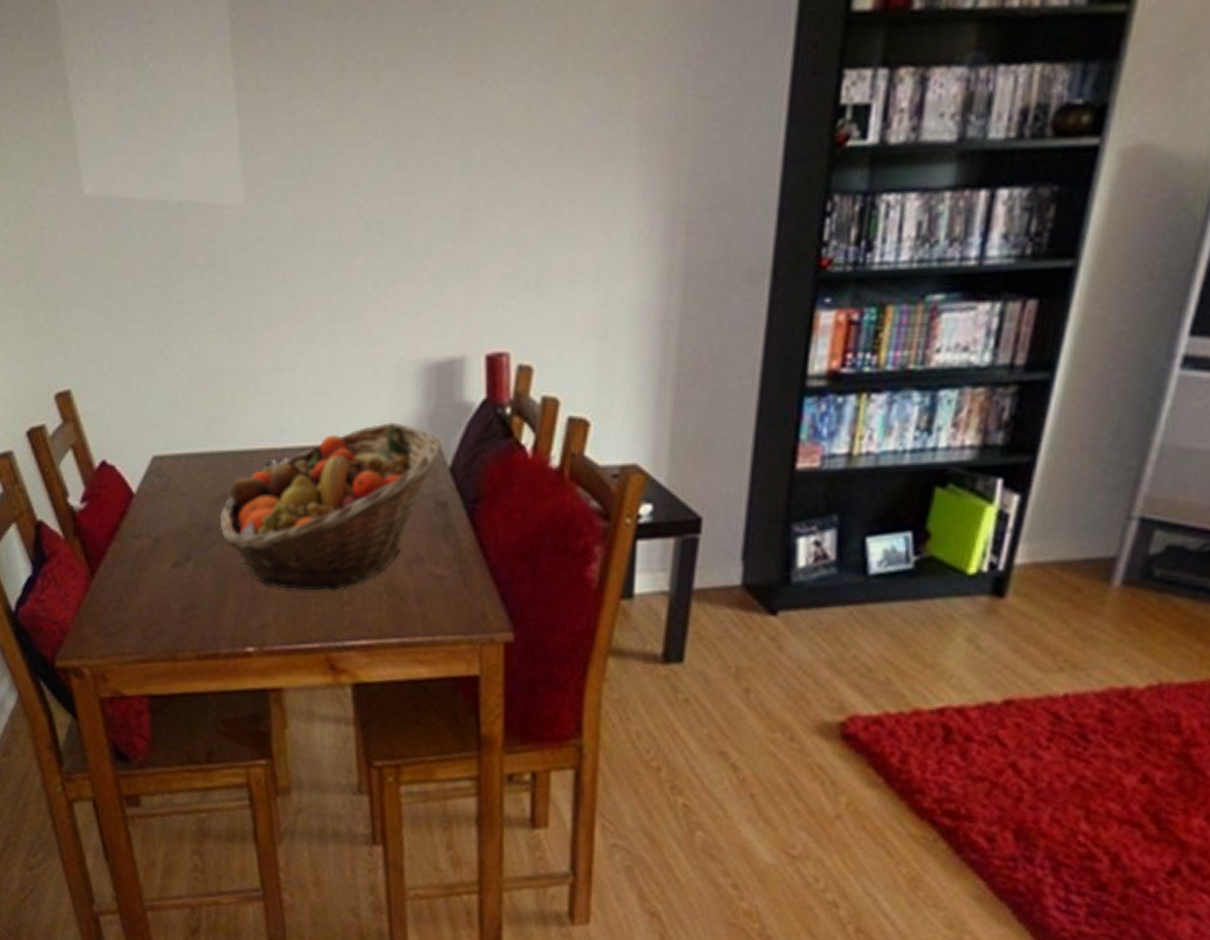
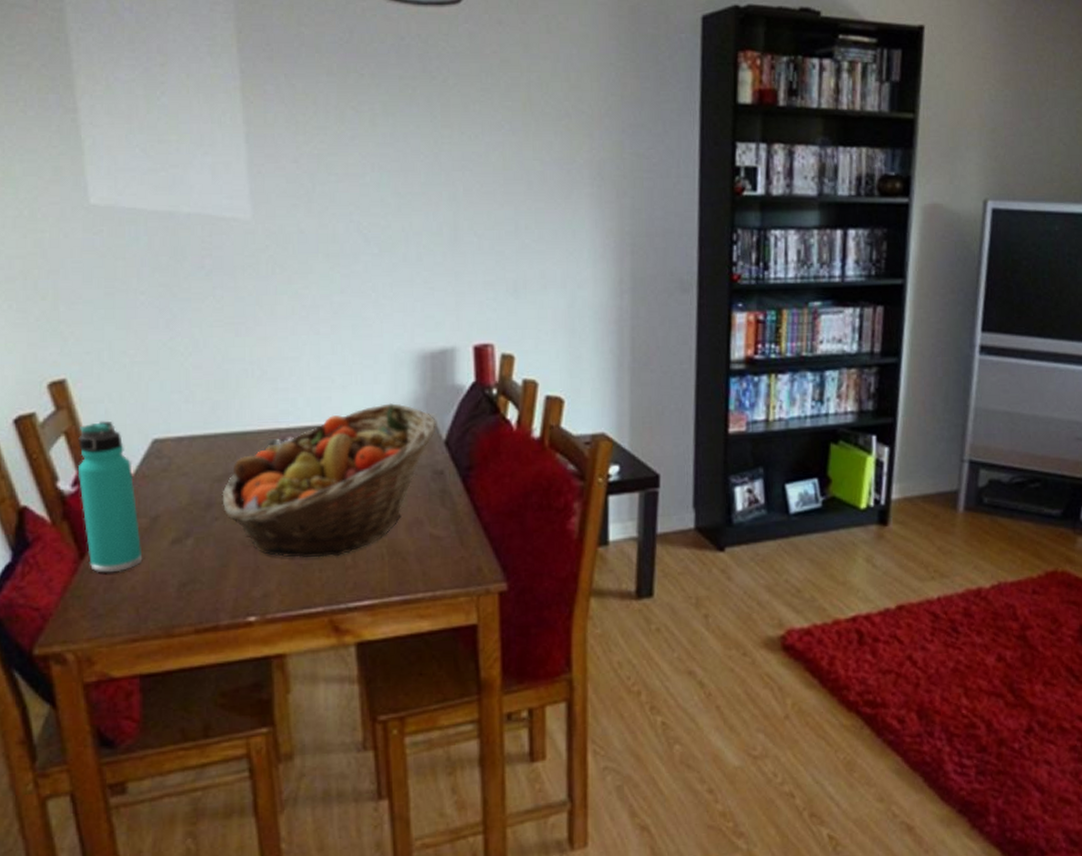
thermos bottle: none [85,435,147,592] -> present [77,420,143,573]

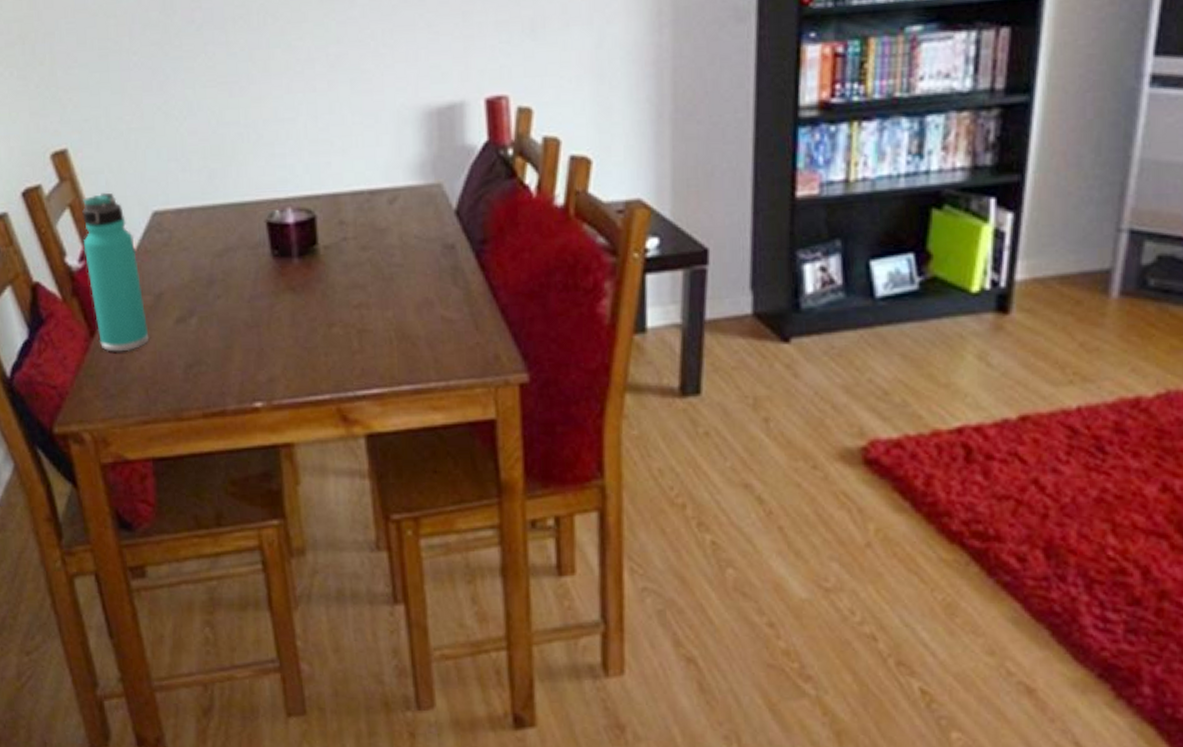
fruit basket: present [222,403,437,558] -> none [223,168,447,341]

